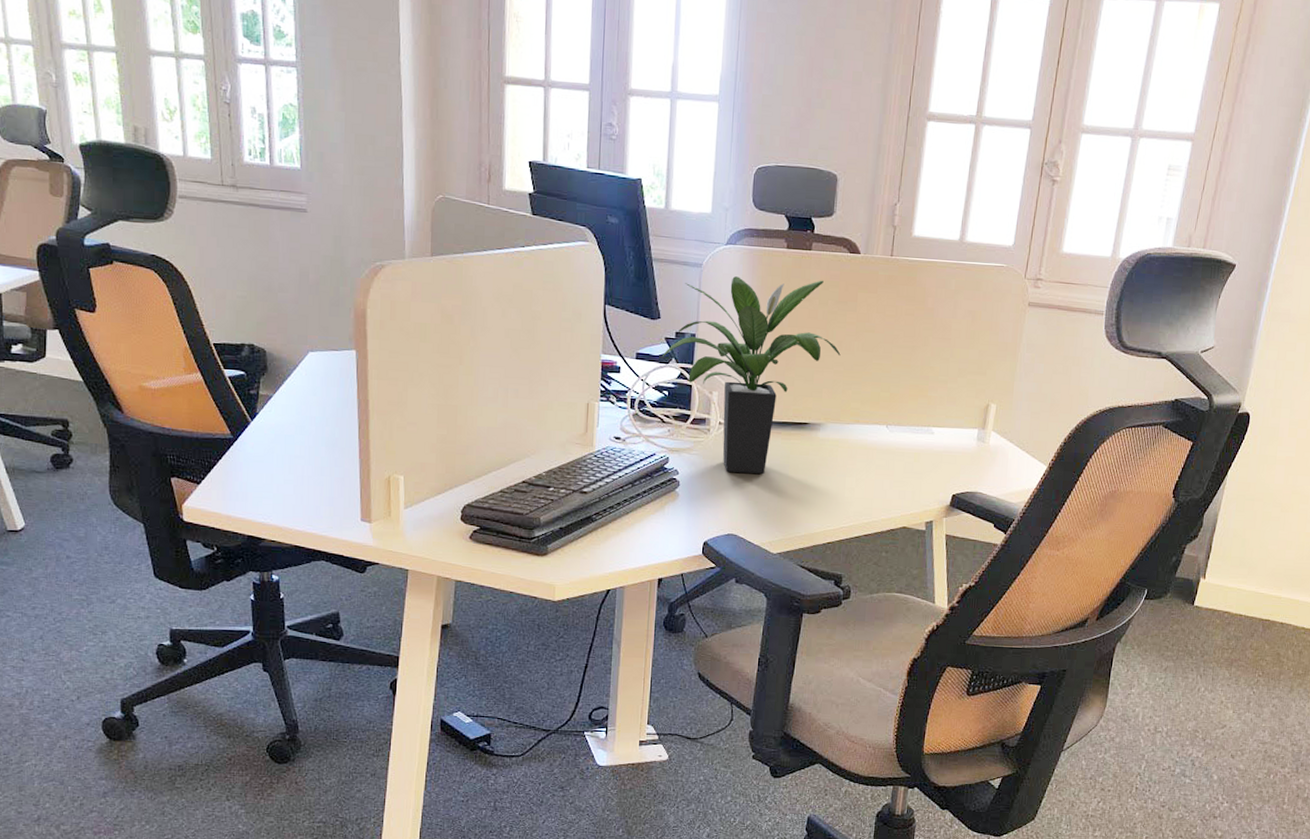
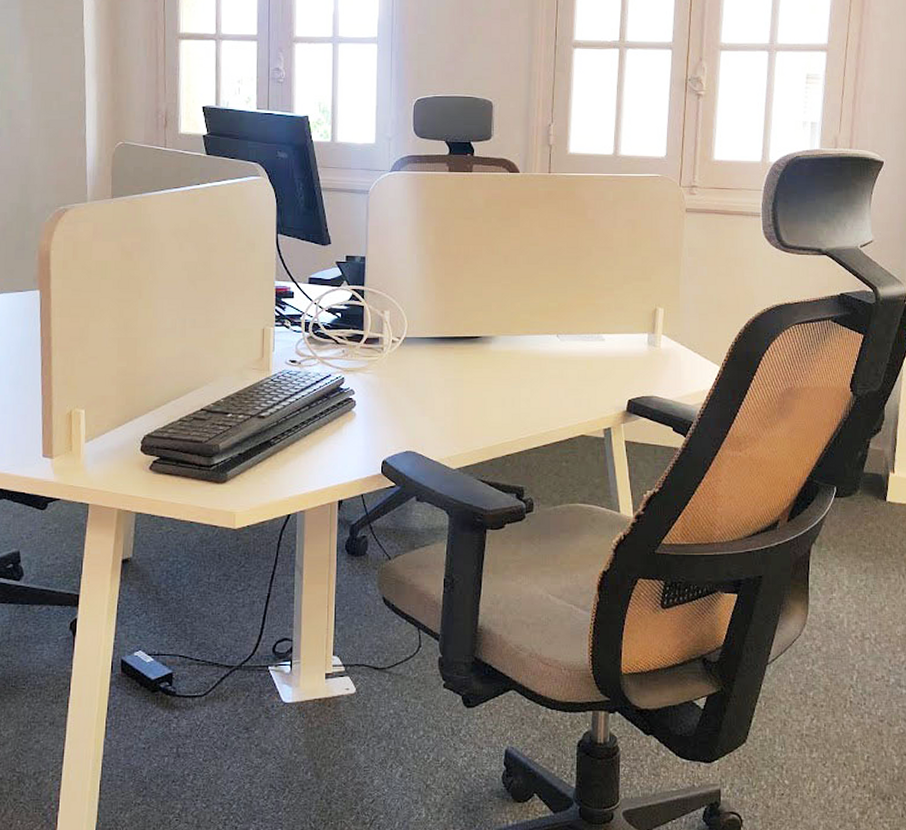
potted plant: present [661,276,841,474] -> none [333,199,507,389]

